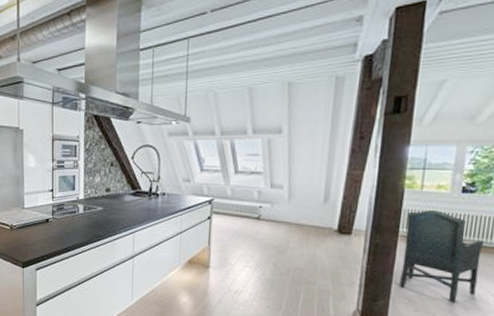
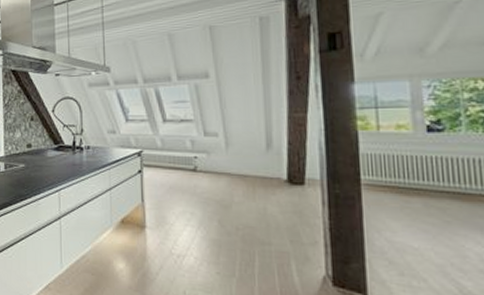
chair: present [400,210,485,303] -> none [367,154,472,265]

